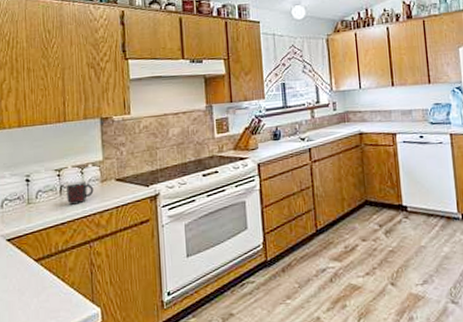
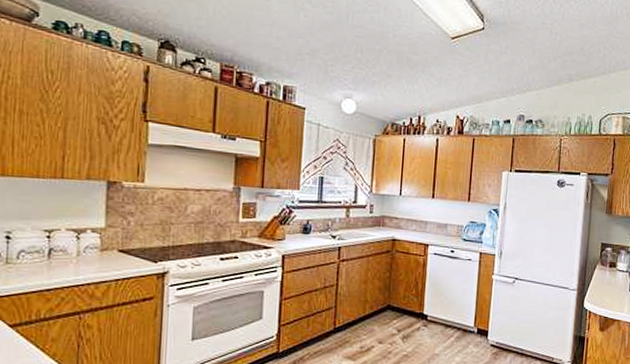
mug: present [65,180,94,205] -> none [55,246,91,271]

